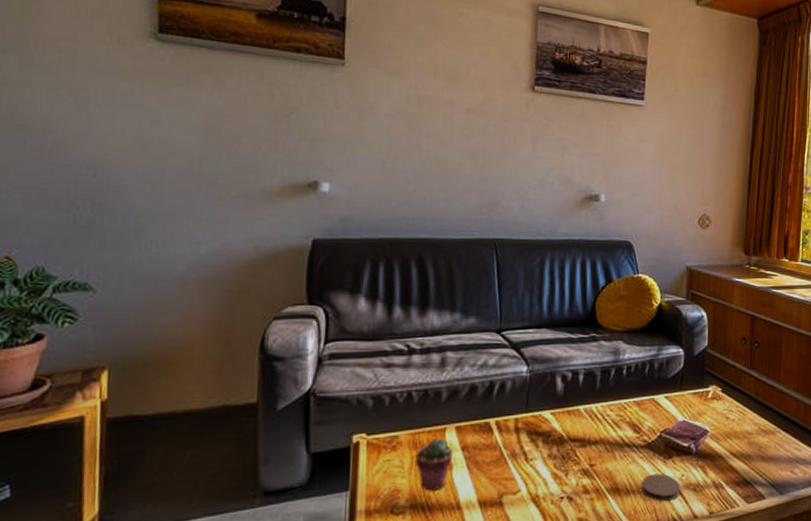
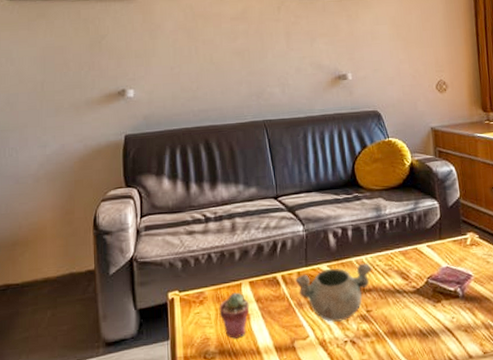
decorative bowl: none [512,412,602,476] -> present [295,263,372,322]
coaster: present [641,473,680,501] -> none [415,316,453,343]

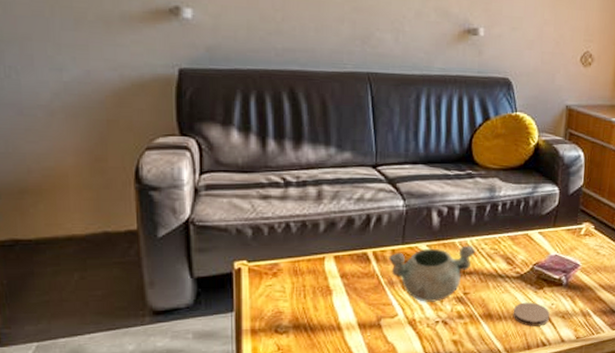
potted succulent: present [219,292,250,339] -> none [296,266,332,314]
coaster: none [415,316,453,343] -> present [513,302,550,326]

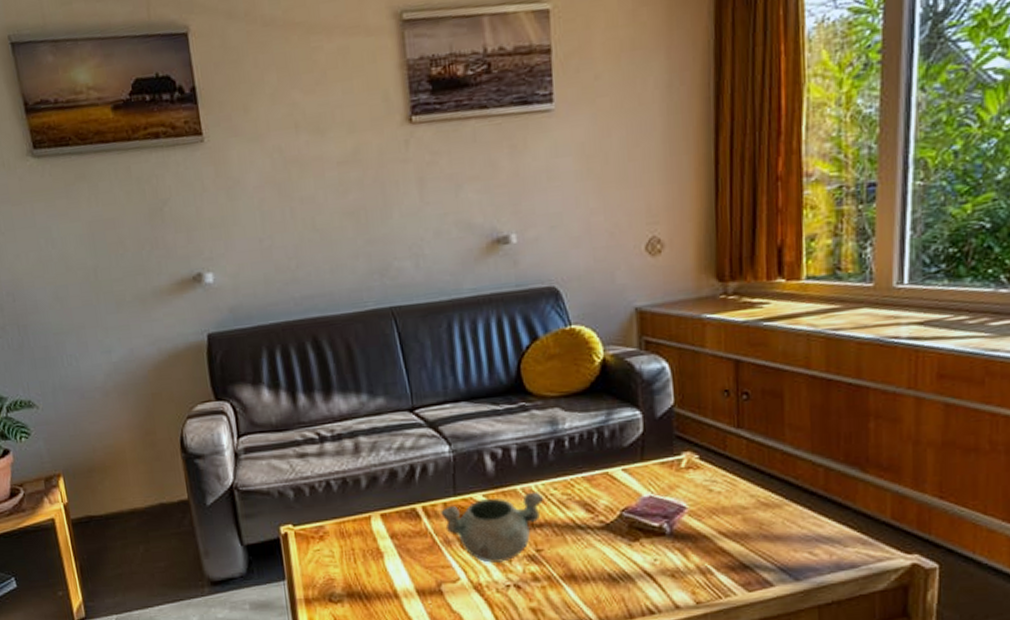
coaster: present [513,302,550,326] -> none [602,558,654,589]

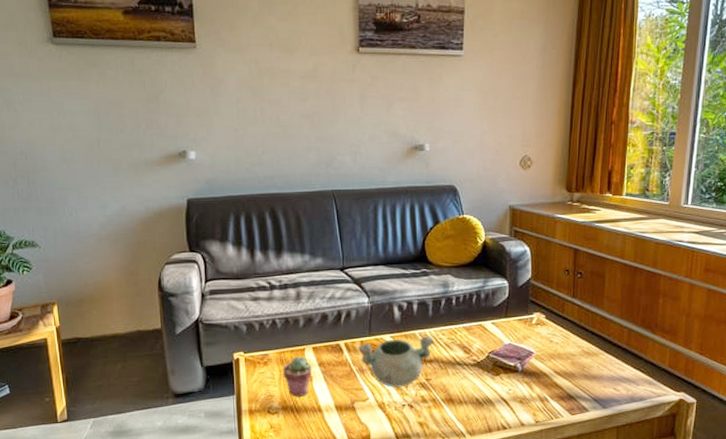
potted succulent: none [344,527,383,580] -> present [283,356,312,397]

